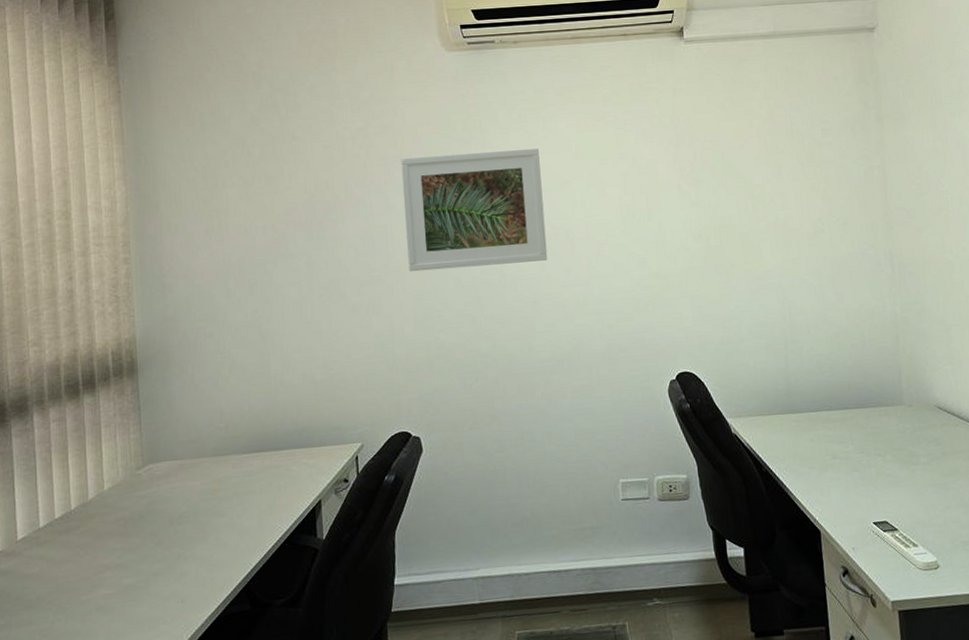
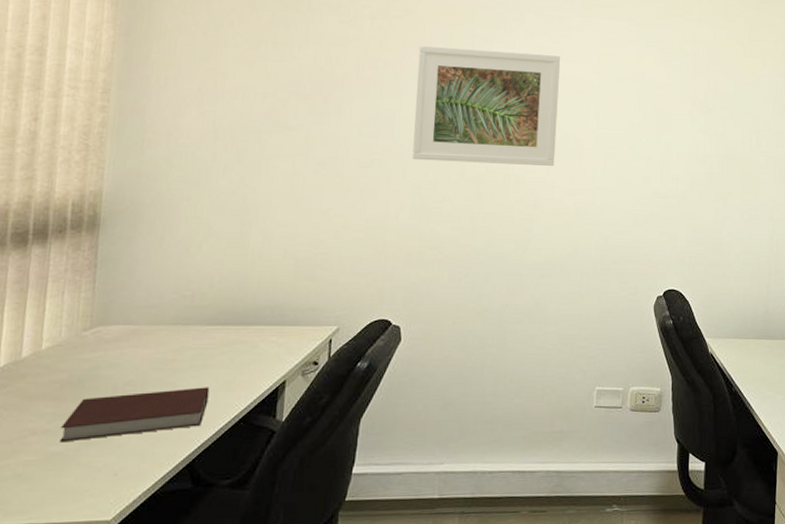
notebook: none [130,512,254,575] -> present [59,387,210,443]

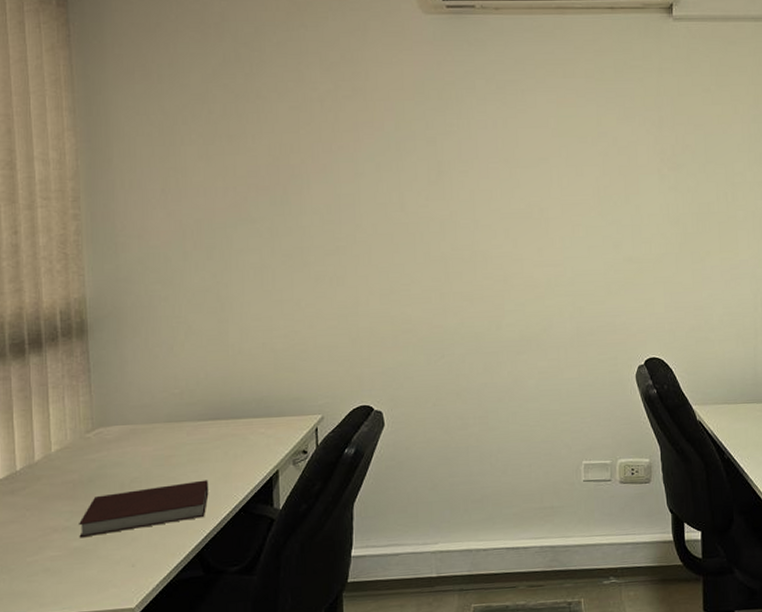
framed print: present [412,45,560,166] -> none [371,122,521,244]

